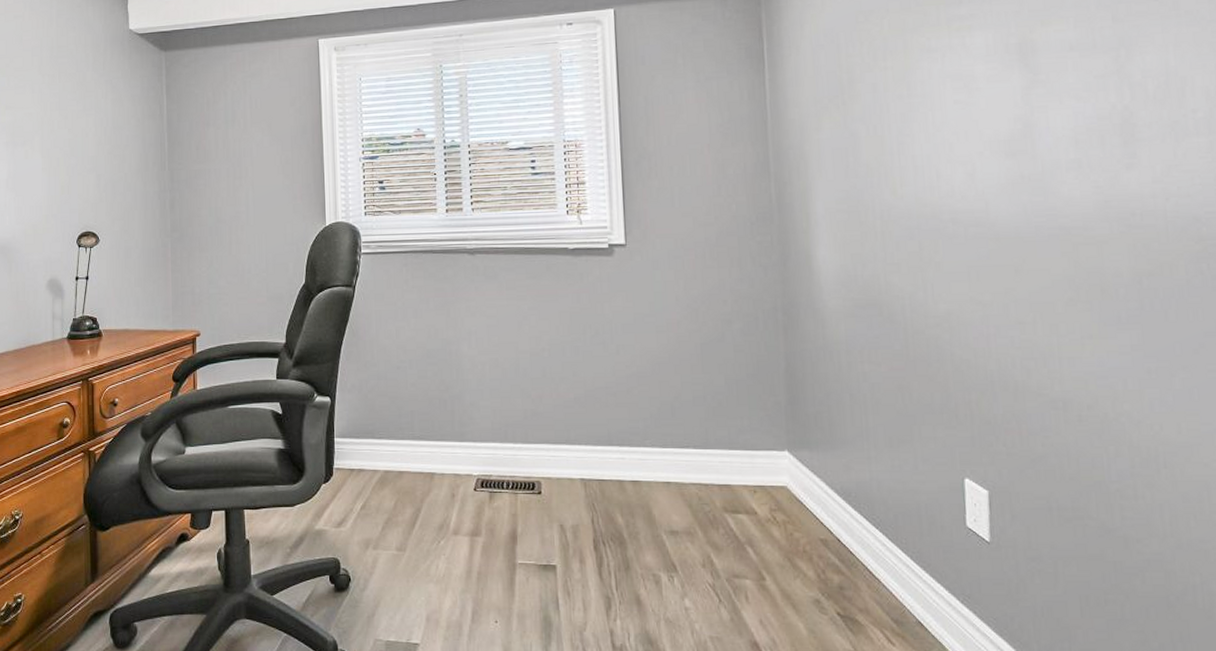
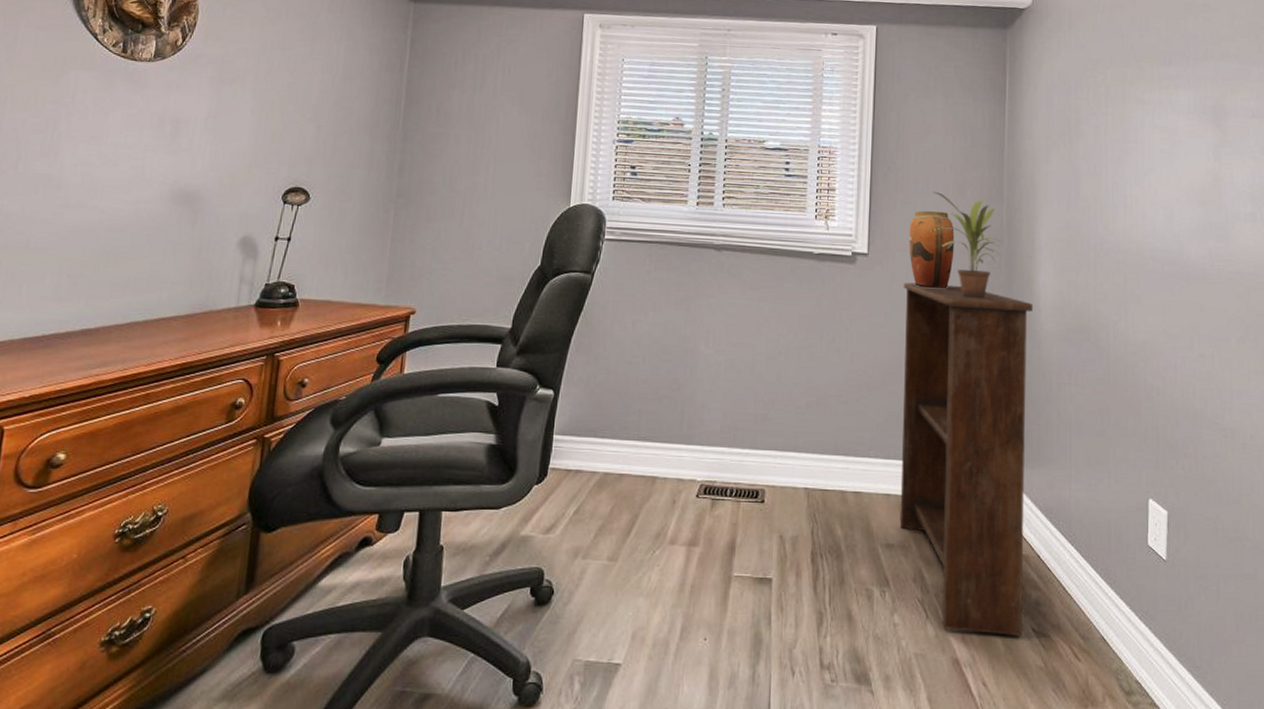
bookshelf: none [666,268,826,620] -> present [899,282,1033,636]
vase: none [668,194,720,273] -> present [909,211,955,288]
potted plant: none [690,174,773,281] -> present [930,192,1003,299]

